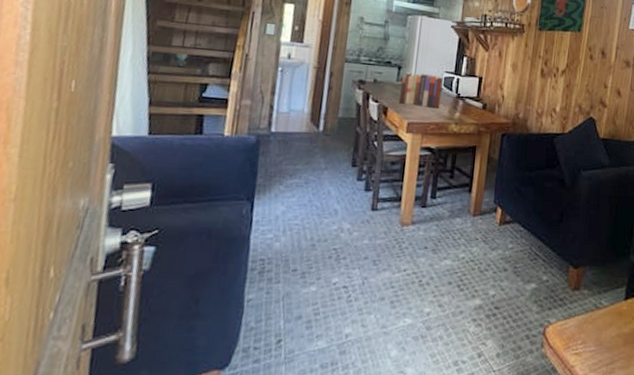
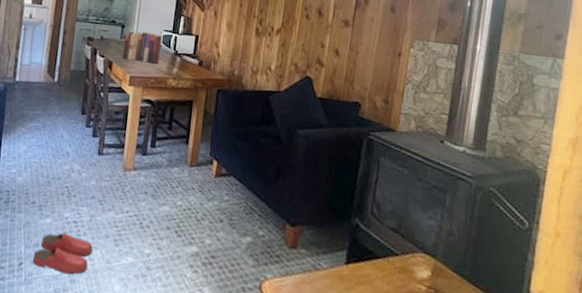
slippers: none [294,300,366,346] -> present [32,232,93,275]

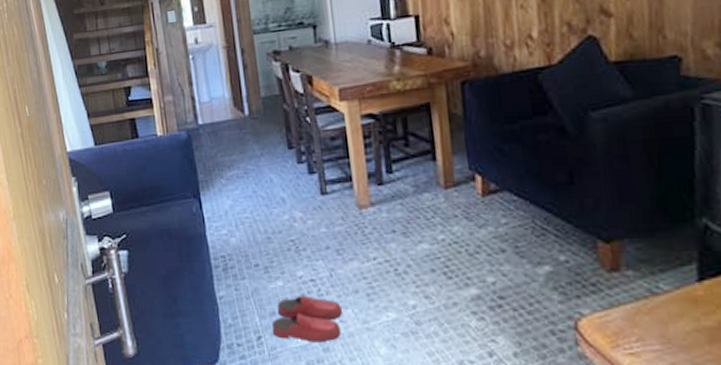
books: present [122,30,162,64] -> none [320,25,373,68]

